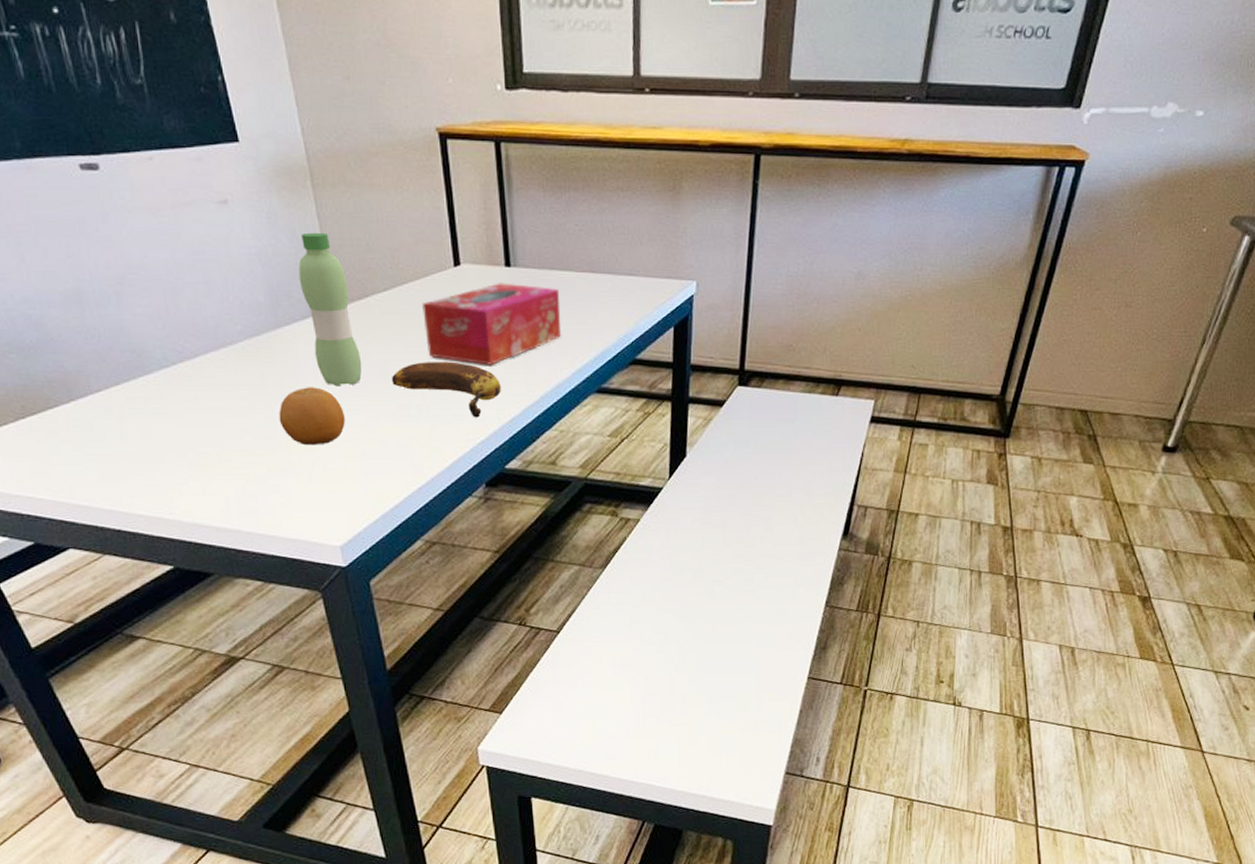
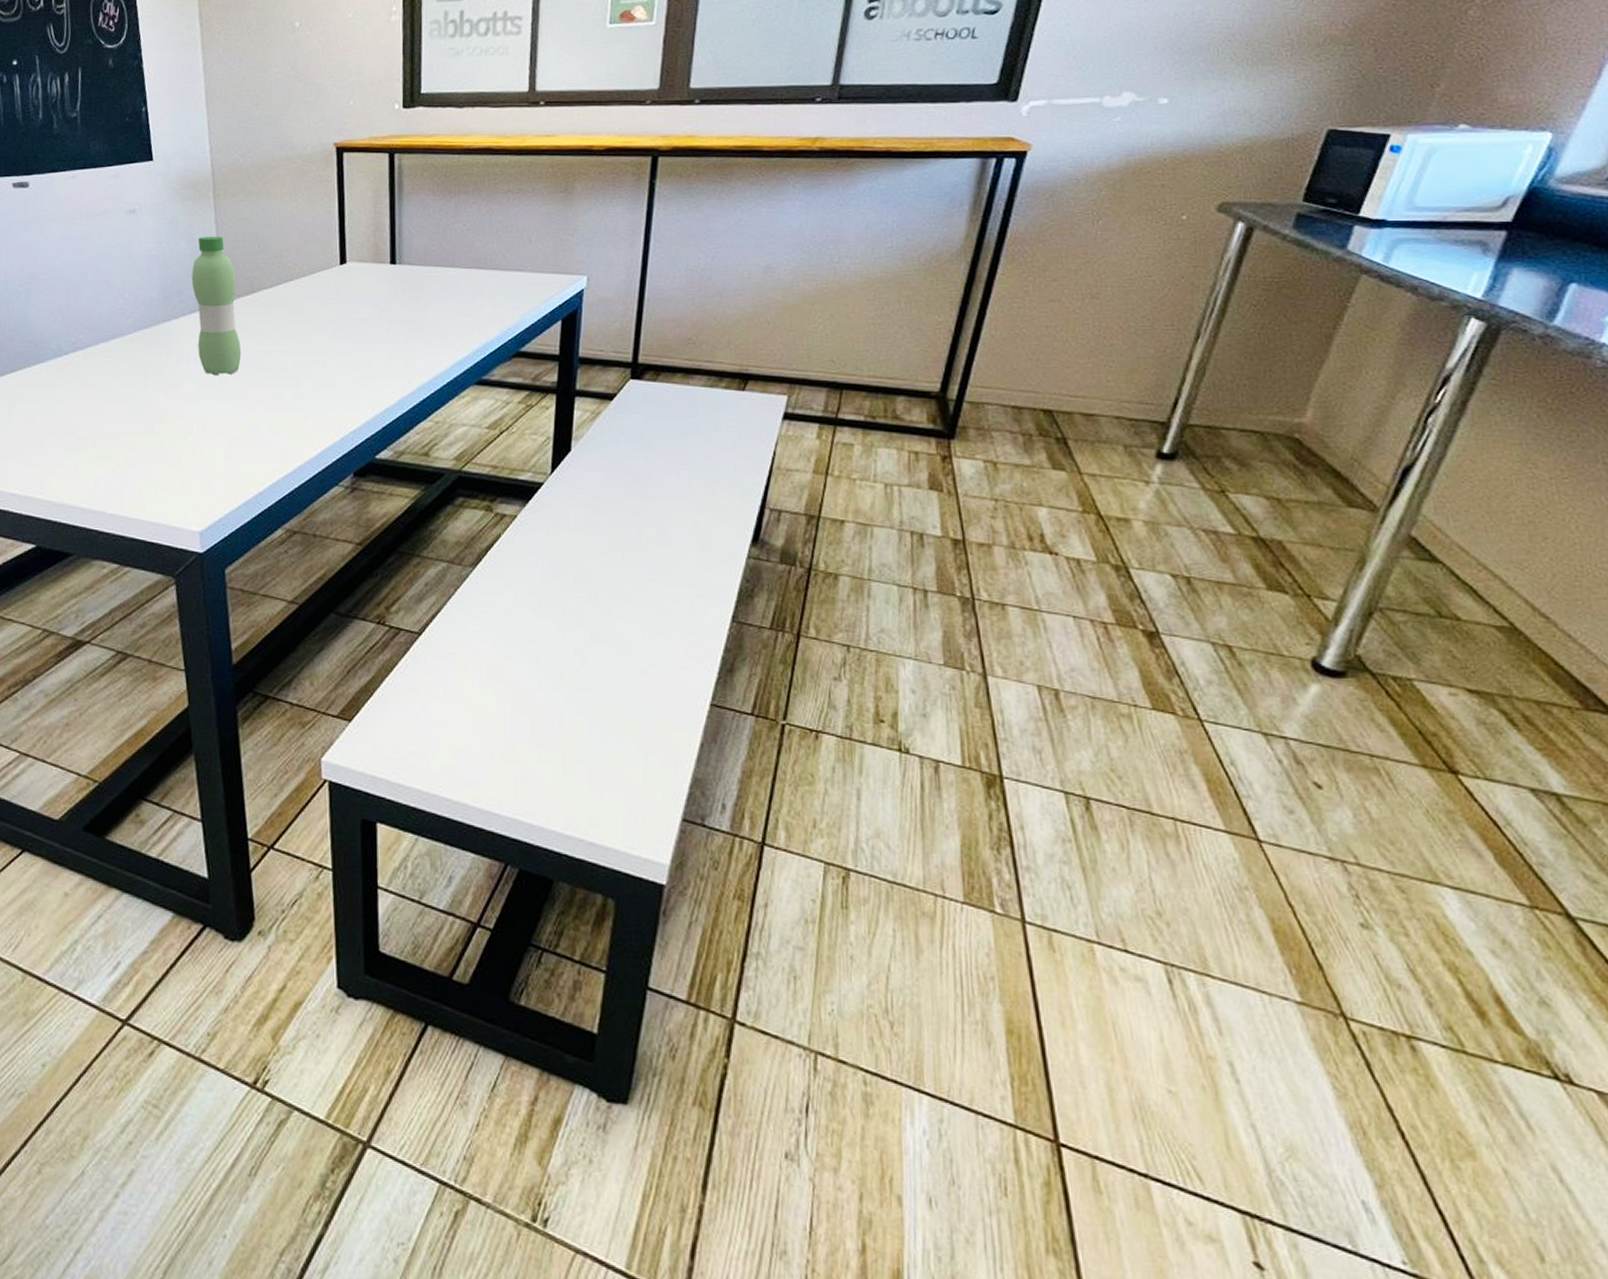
fruit: present [279,387,345,446] -> none [156,376,219,431]
banana: present [392,361,501,418] -> none [269,353,377,407]
tissue box: present [422,283,561,365] -> none [305,279,444,357]

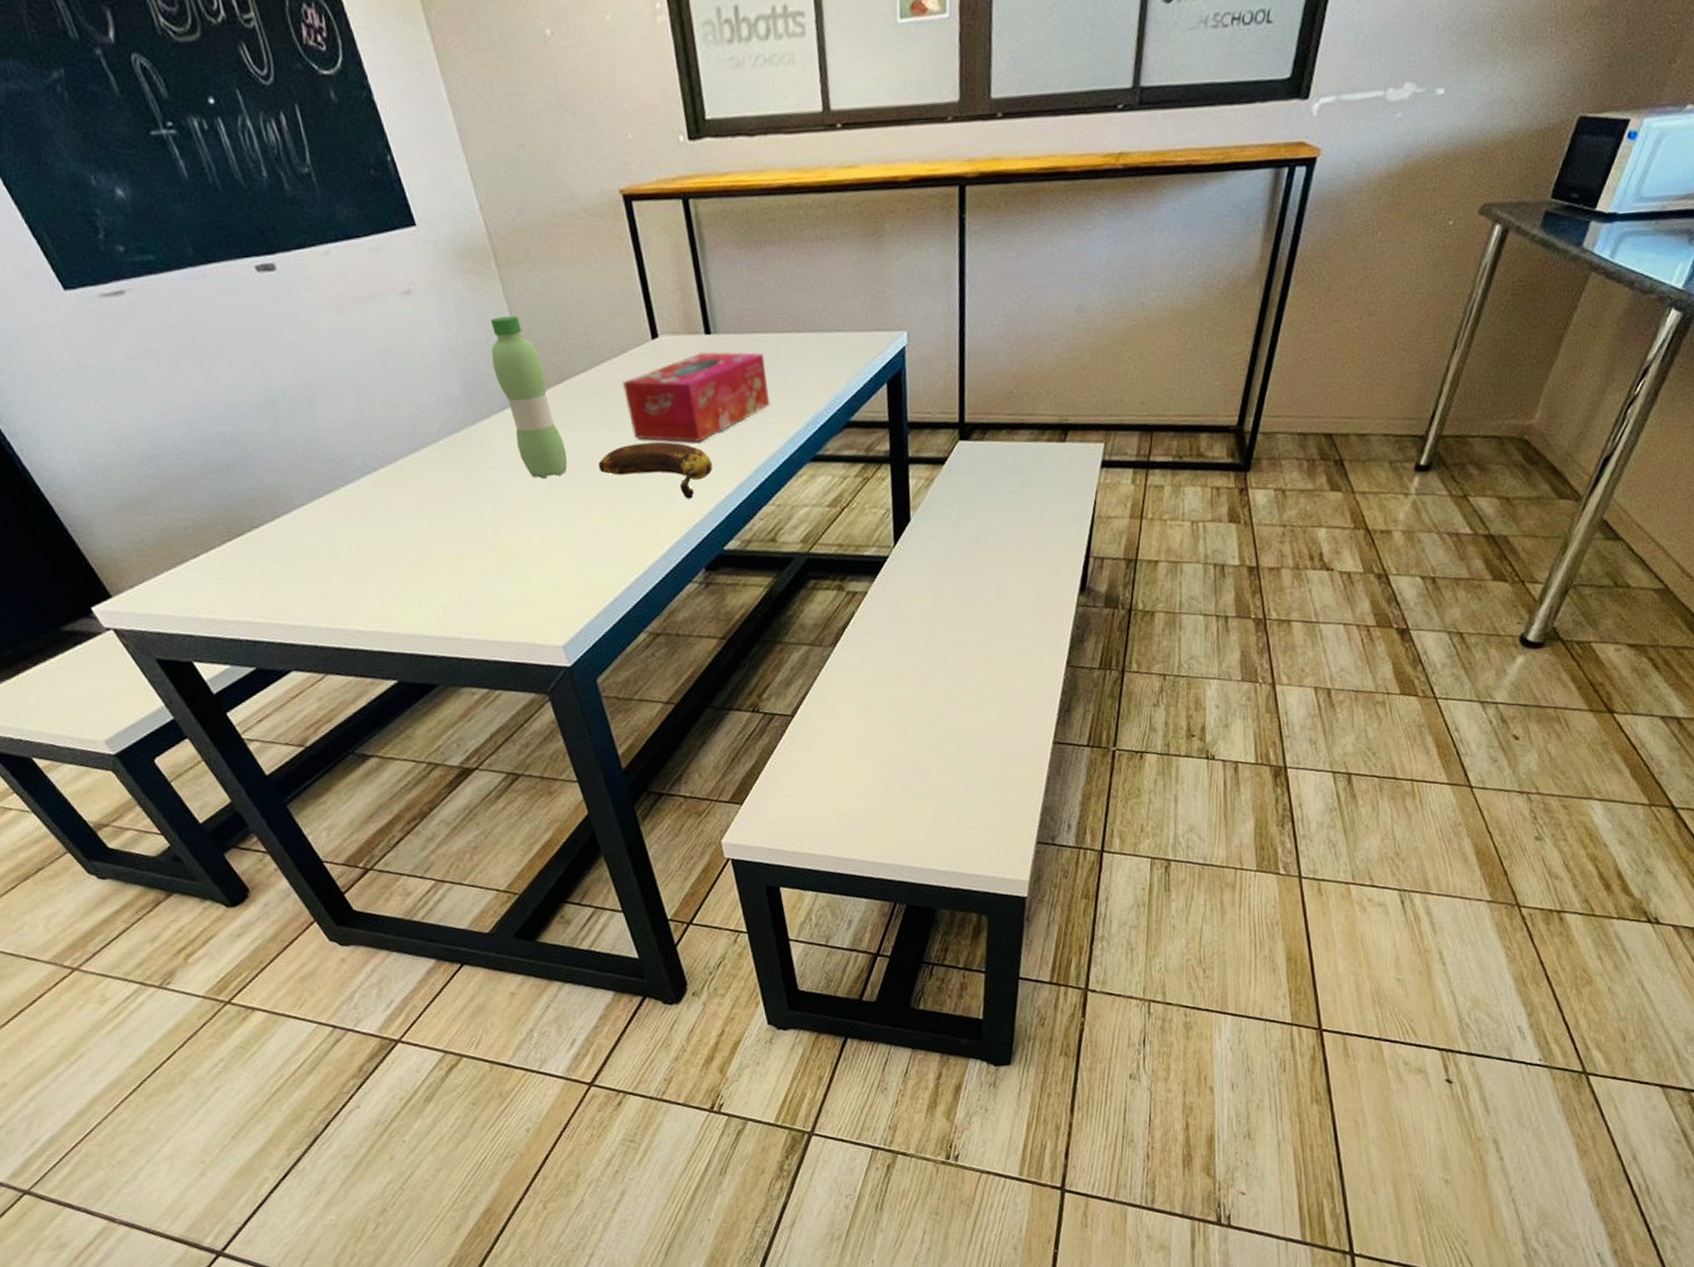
banana: none [269,353,377,407] -> present [599,441,713,499]
tissue box: none [305,279,444,357] -> present [623,351,769,443]

